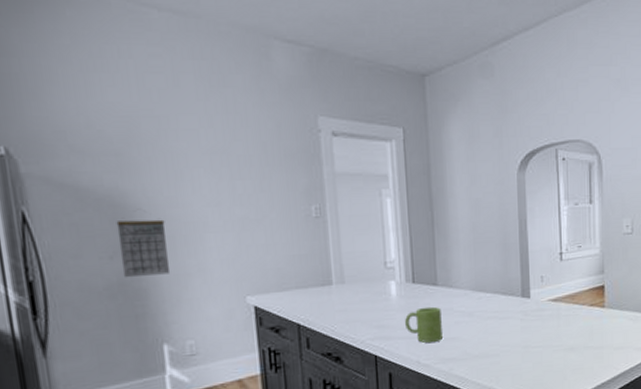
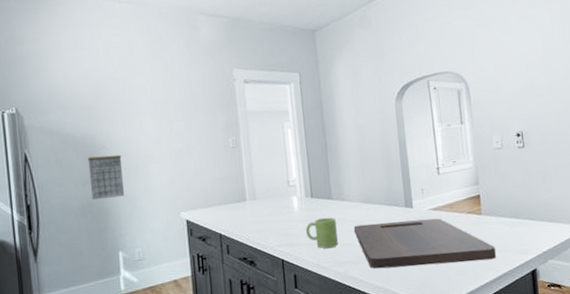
cutting board: none [461,310,617,367] -> present [353,218,497,269]

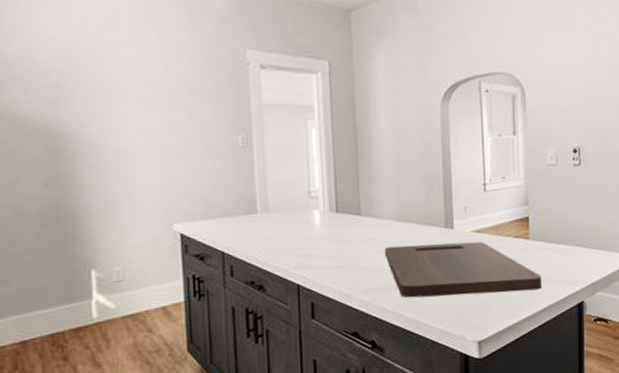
calendar: present [87,154,125,201] -> none [51,148,101,205]
mug: present [305,217,338,248] -> none [327,236,365,273]

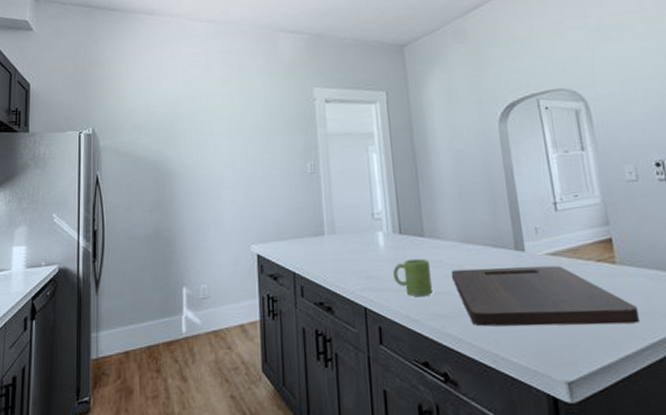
mug: none [327,236,365,273] -> present [392,258,432,296]

